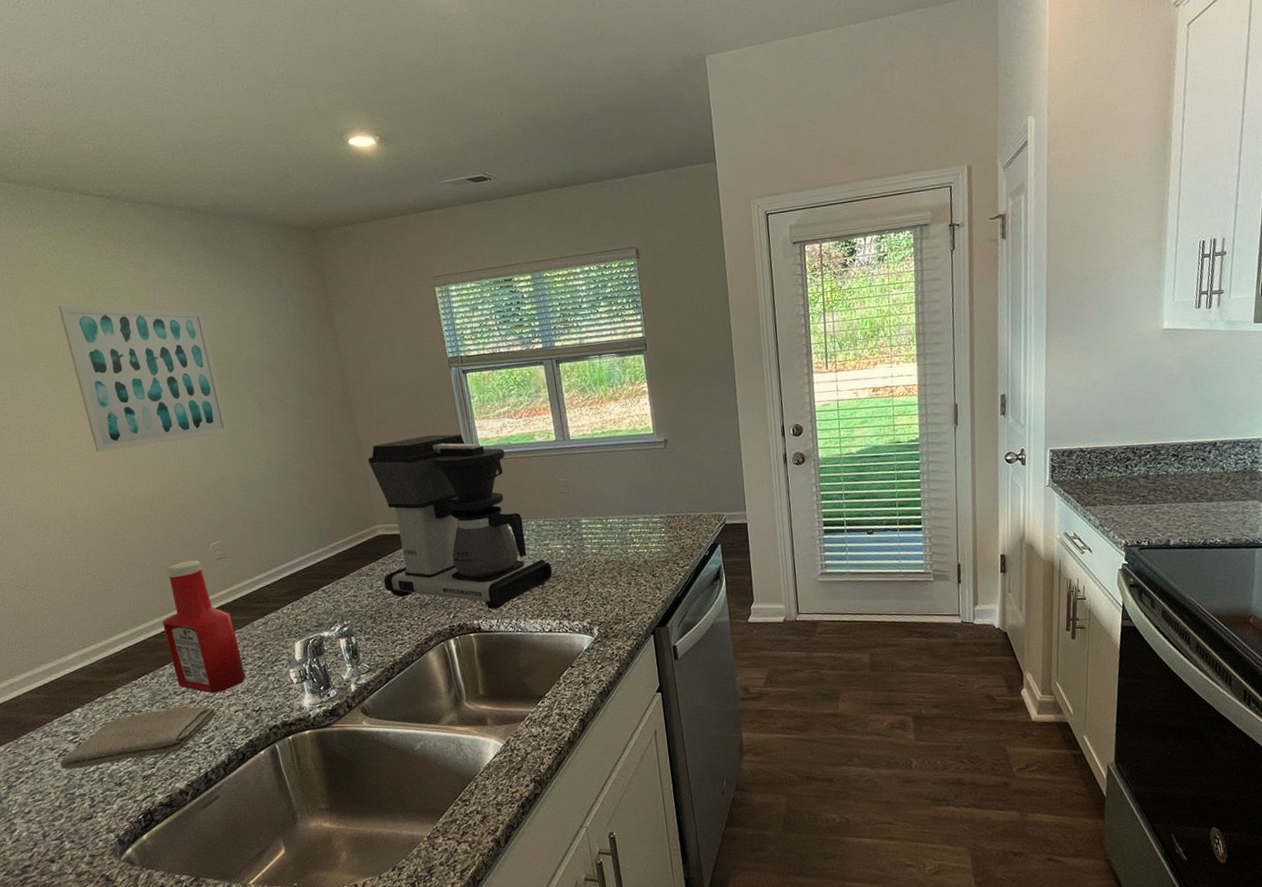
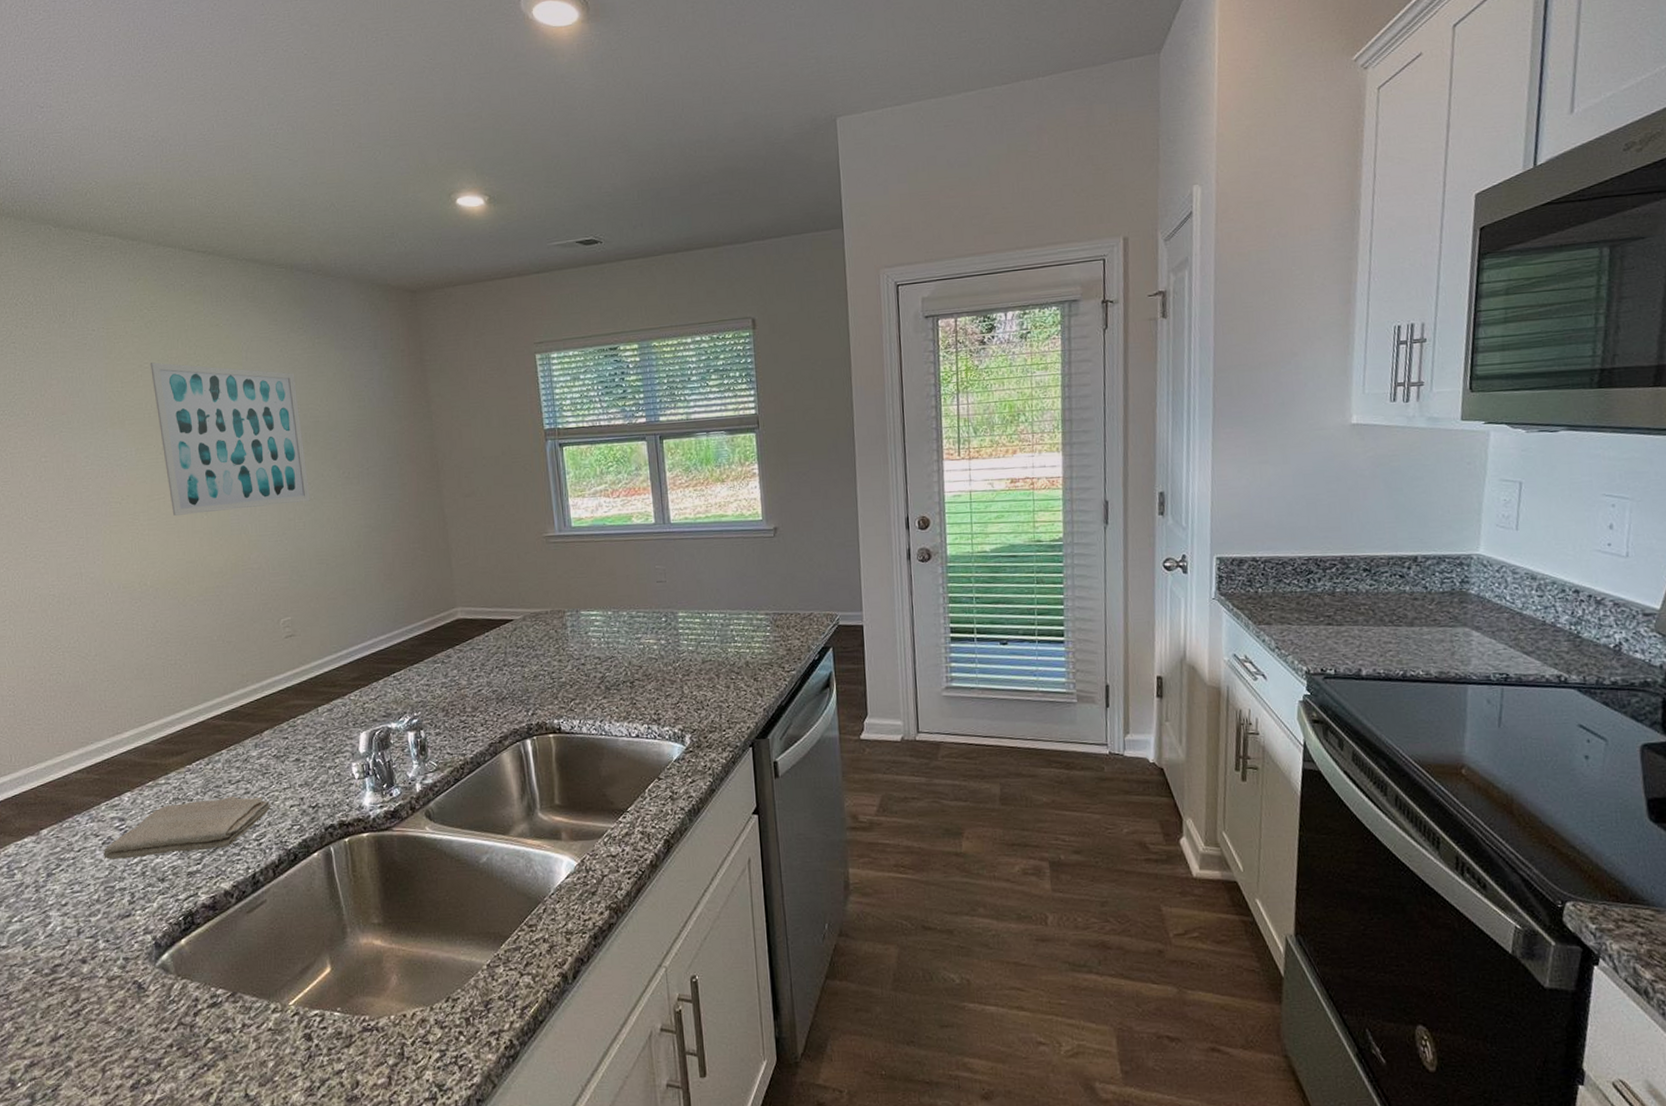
ketchup bottle: present [162,560,245,694] -> none [223,636,305,785]
coffee maker: present [367,434,553,609] -> none [452,512,644,708]

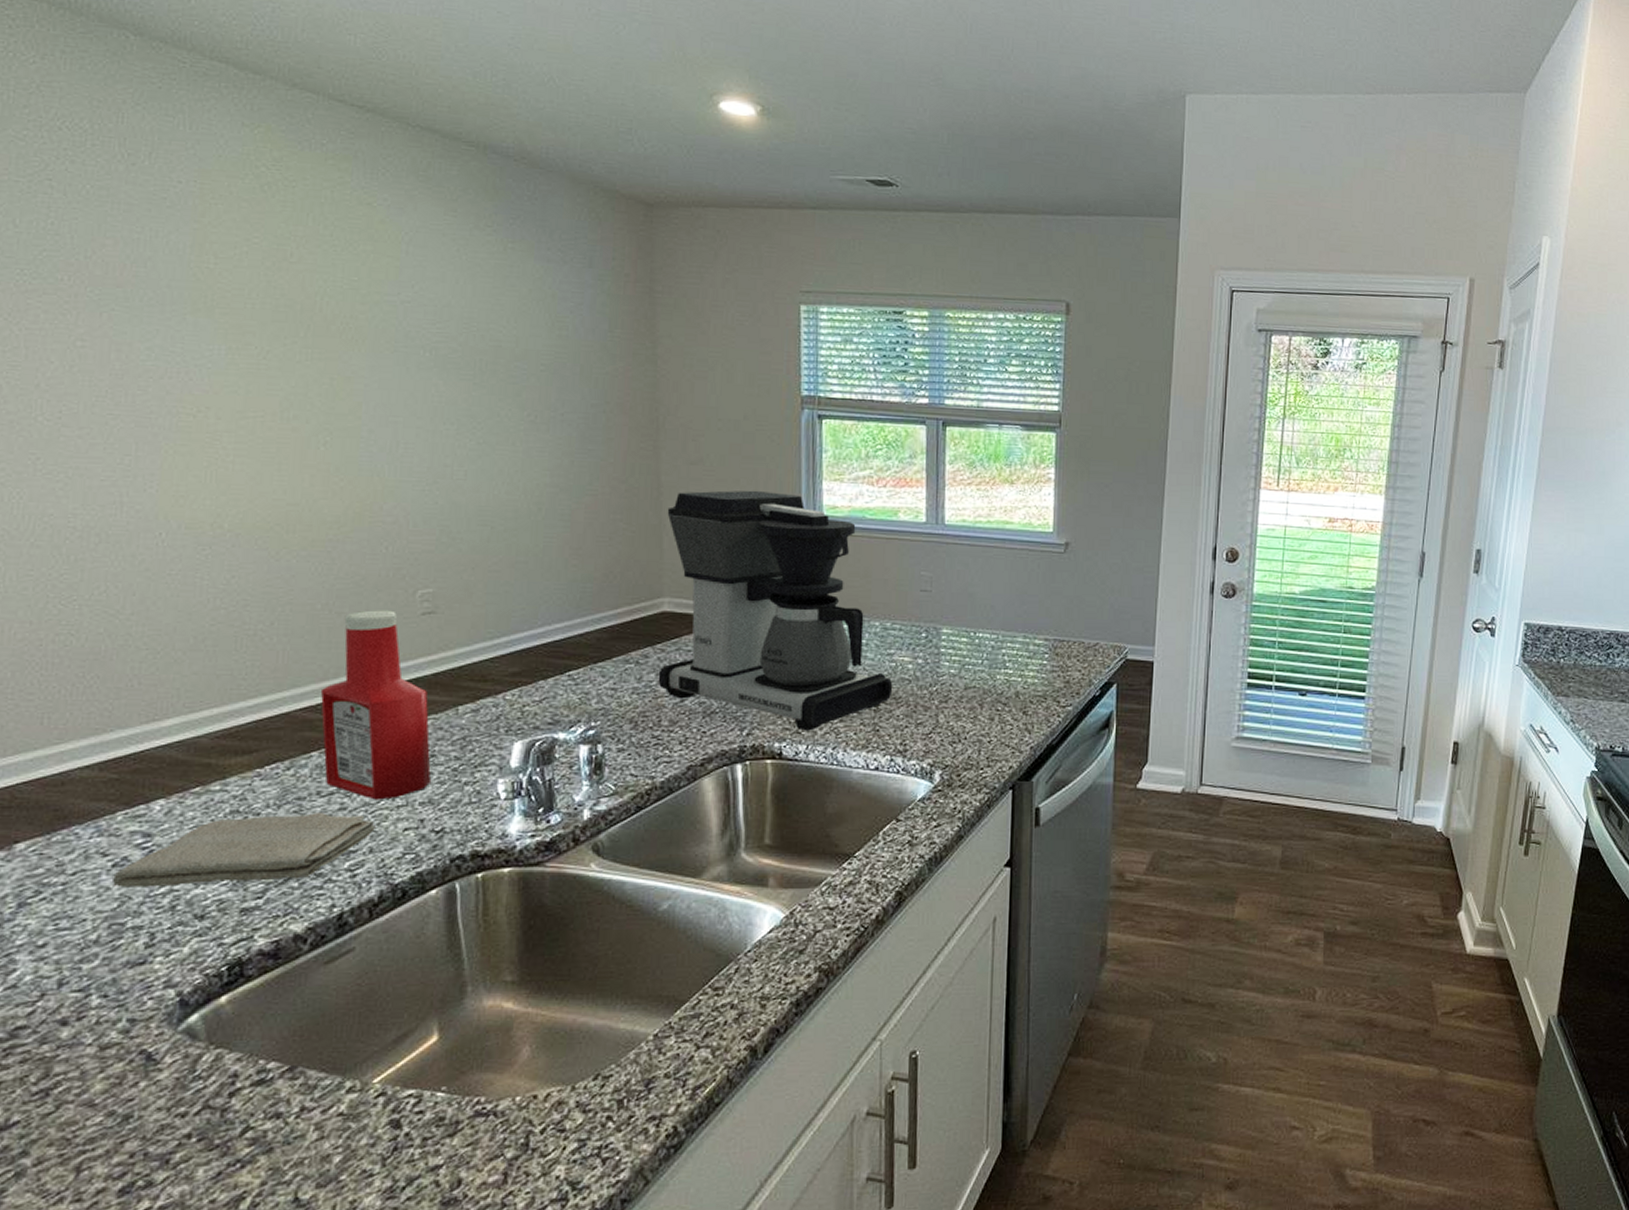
wall art: present [150,362,310,516] -> none [261,238,479,445]
ketchup bottle: none [223,636,305,785] -> present [320,610,431,800]
coffee maker: none [452,512,644,708] -> present [658,490,893,731]

